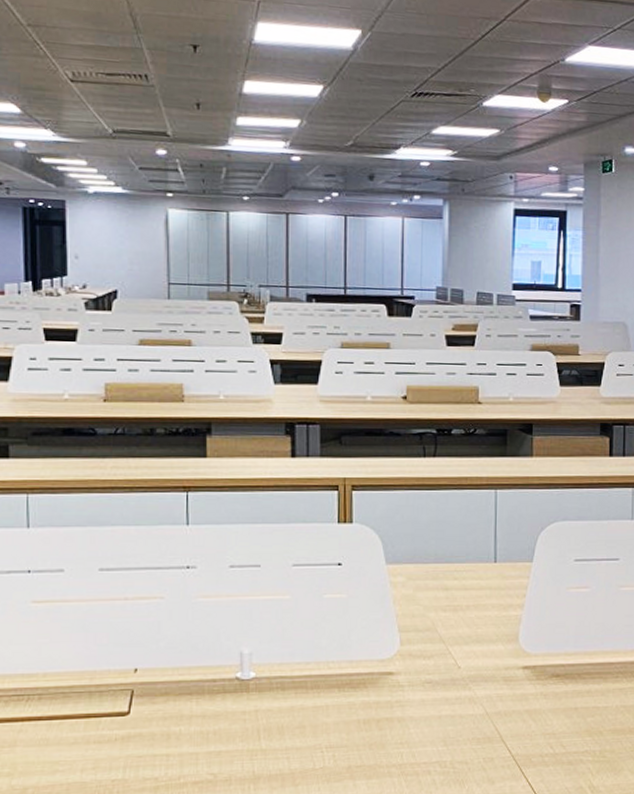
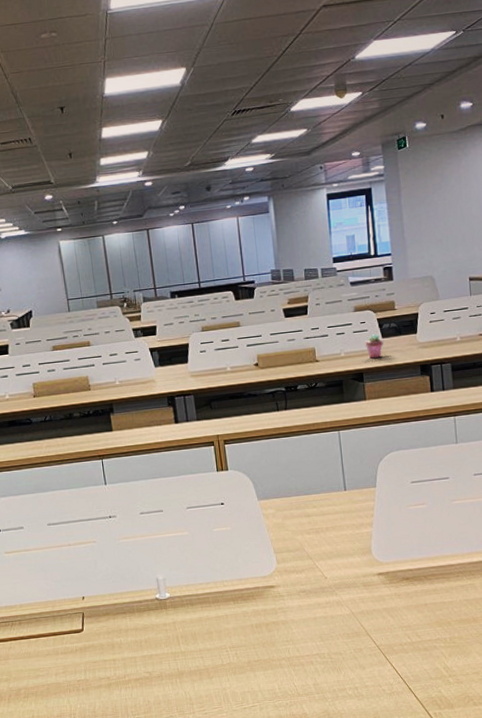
potted succulent: none [539,380,561,409] -> present [365,334,384,359]

